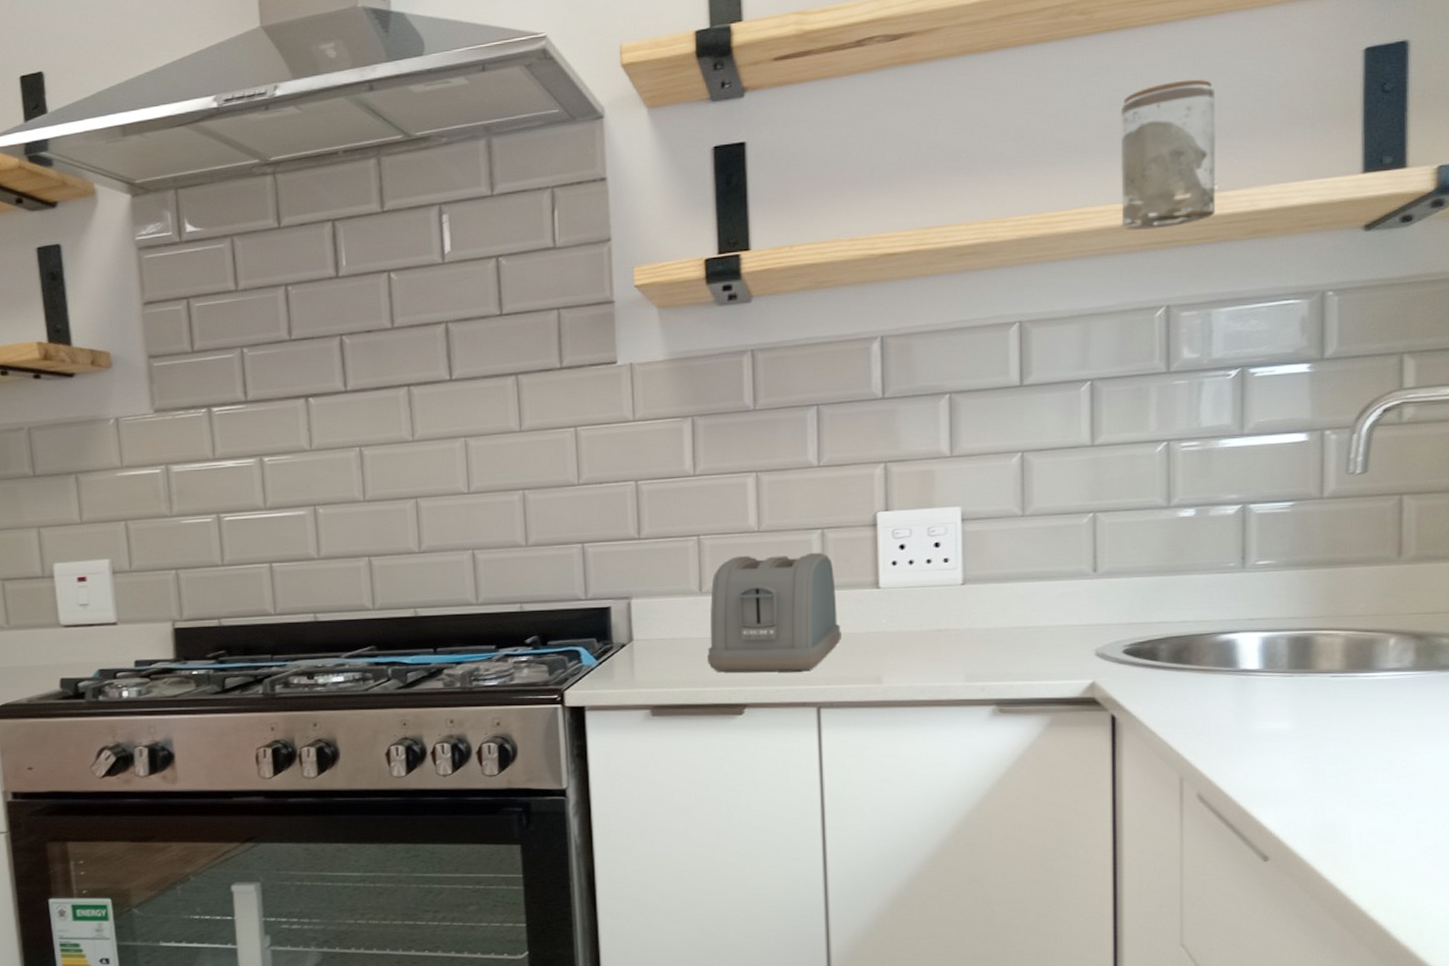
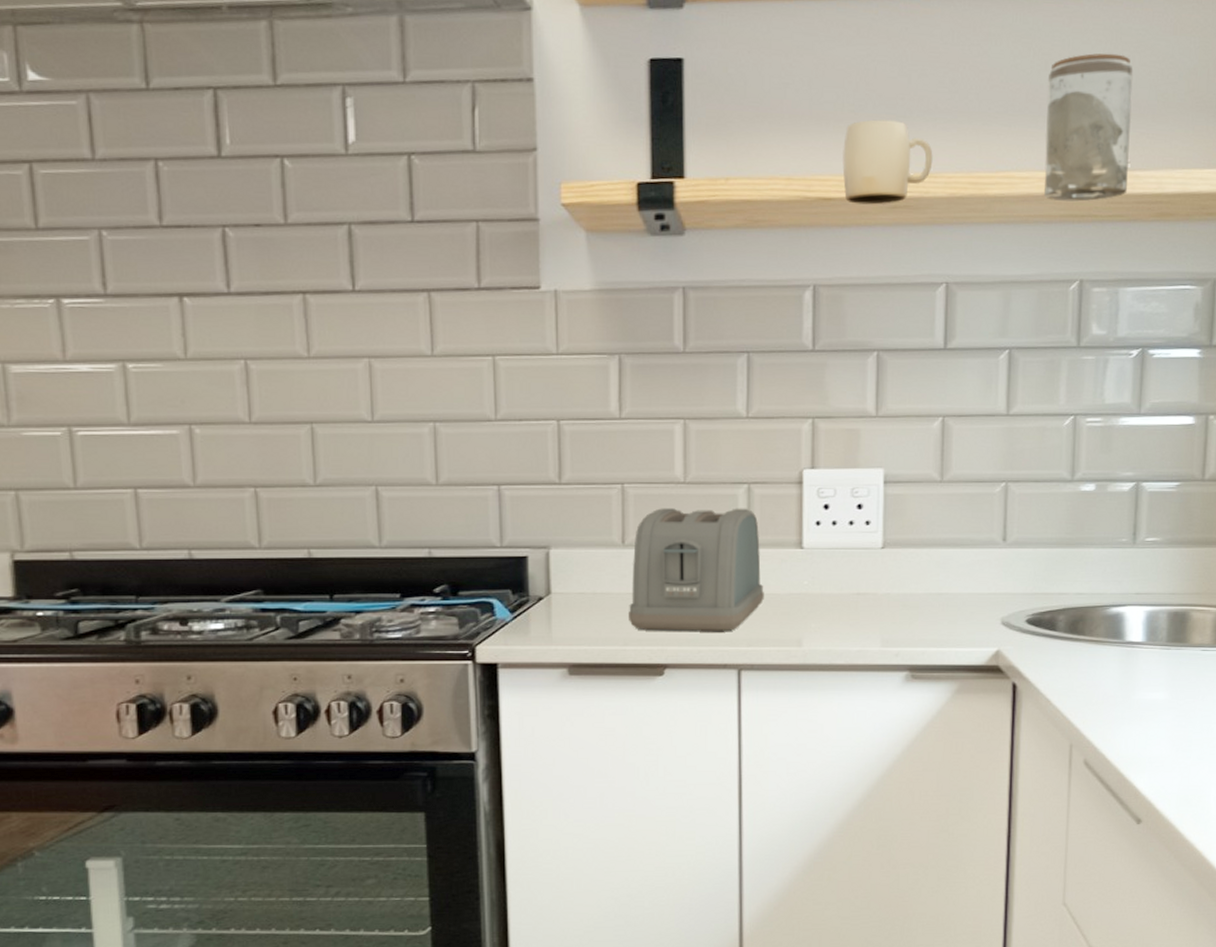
mug: none [906,173,1000,256] -> present [842,119,933,205]

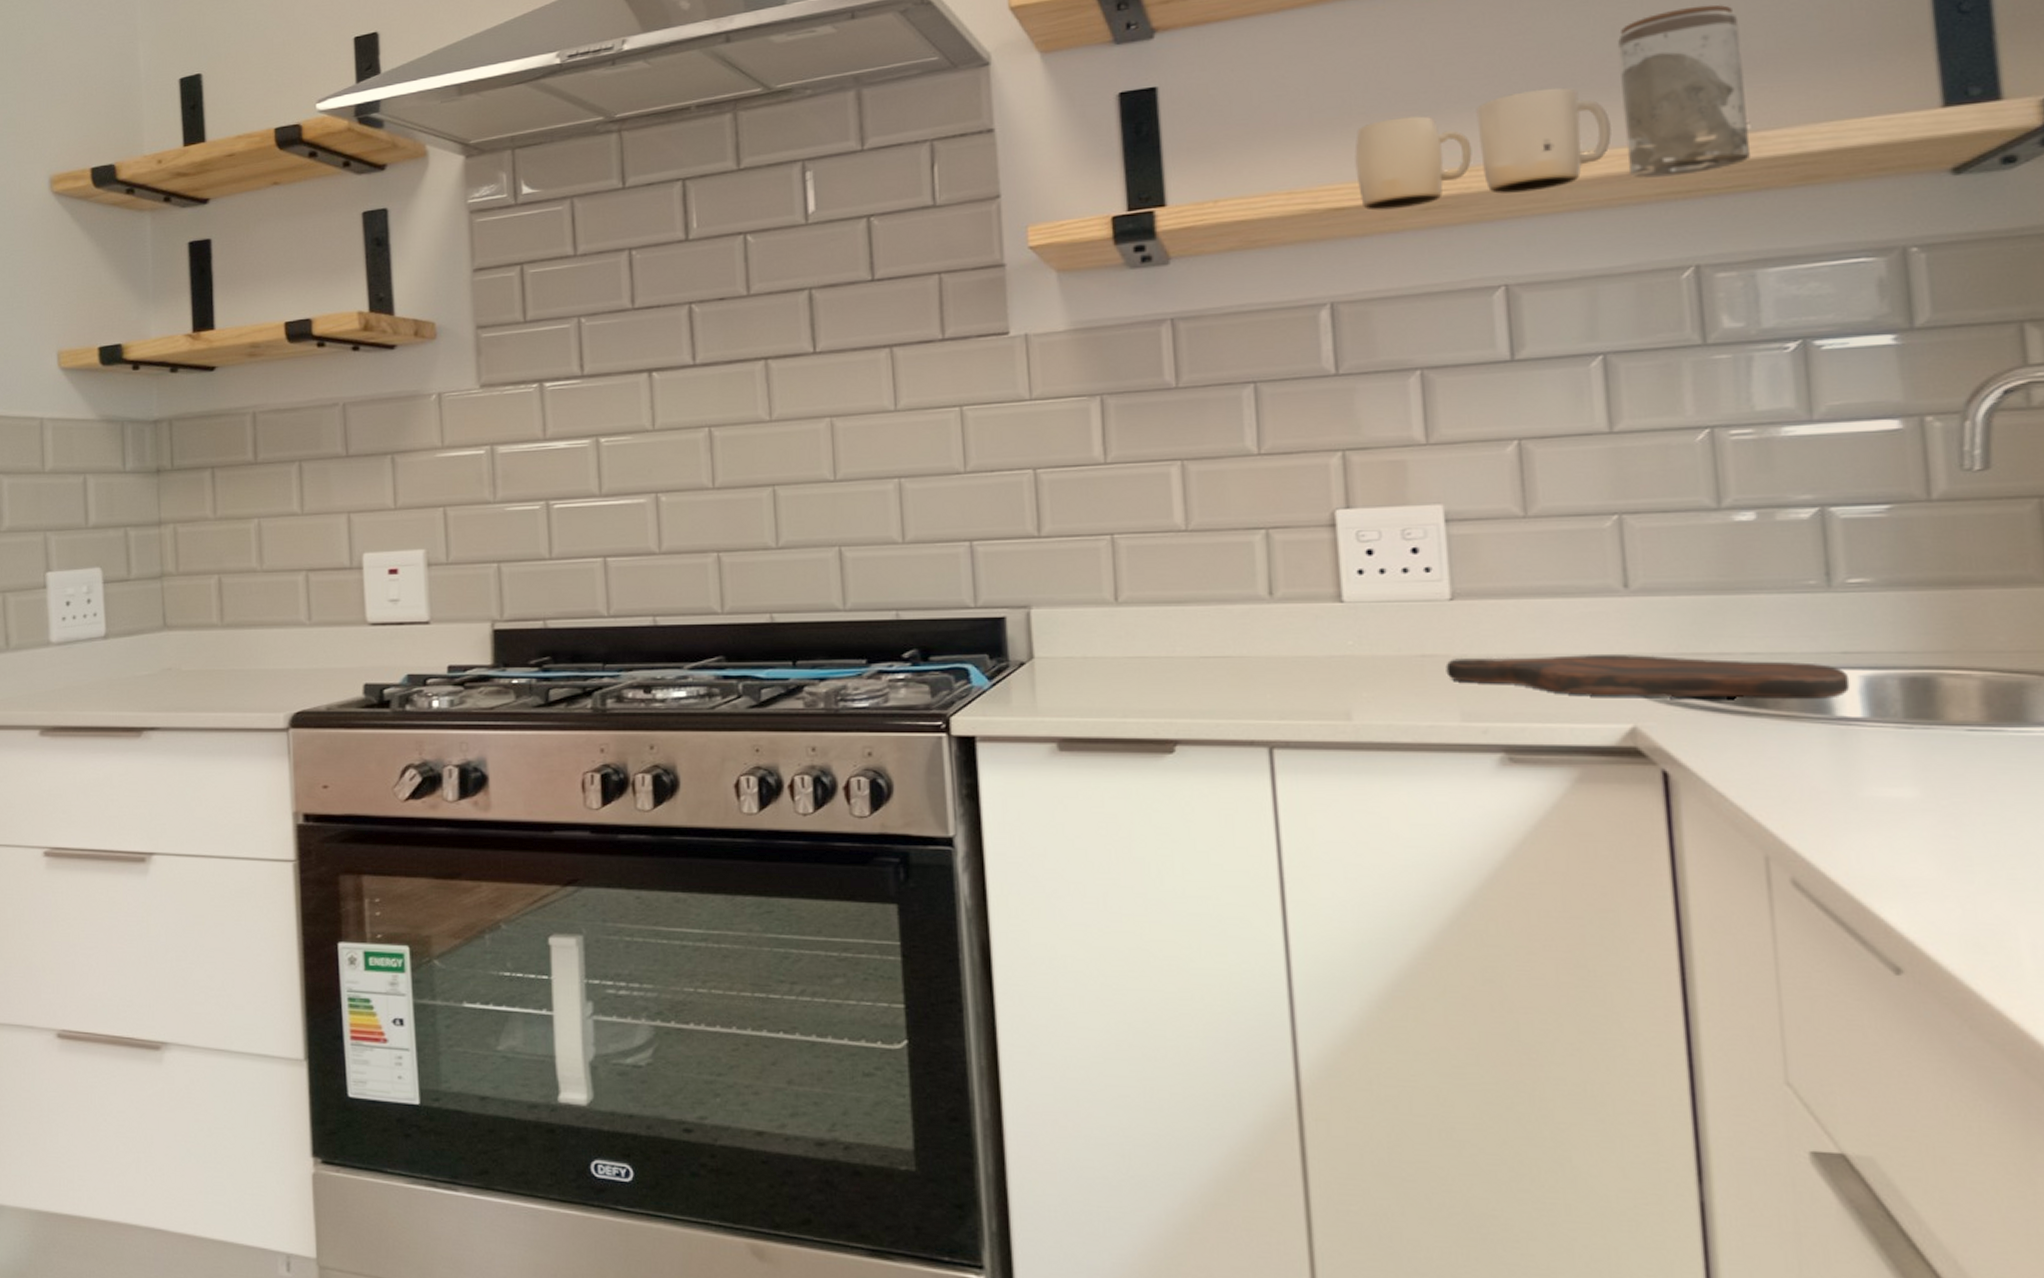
toaster: present [629,508,764,631] -> none [1127,557,1297,701]
cutting board: none [874,594,1138,629] -> present [1445,655,1851,700]
mug: none [939,109,1036,202] -> present [1476,87,1612,194]

